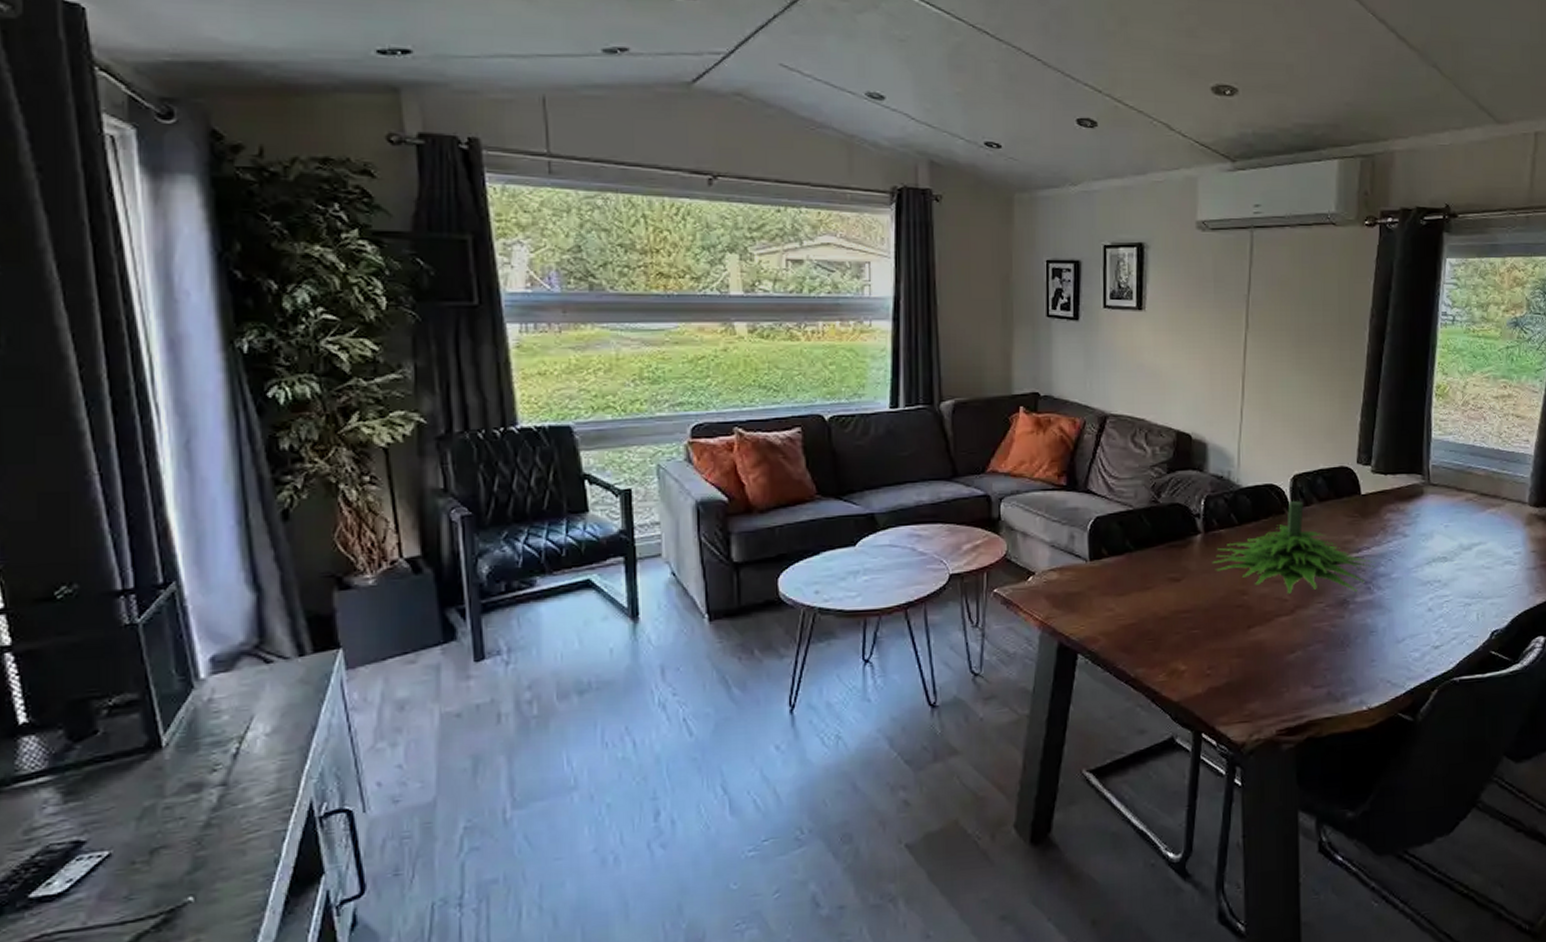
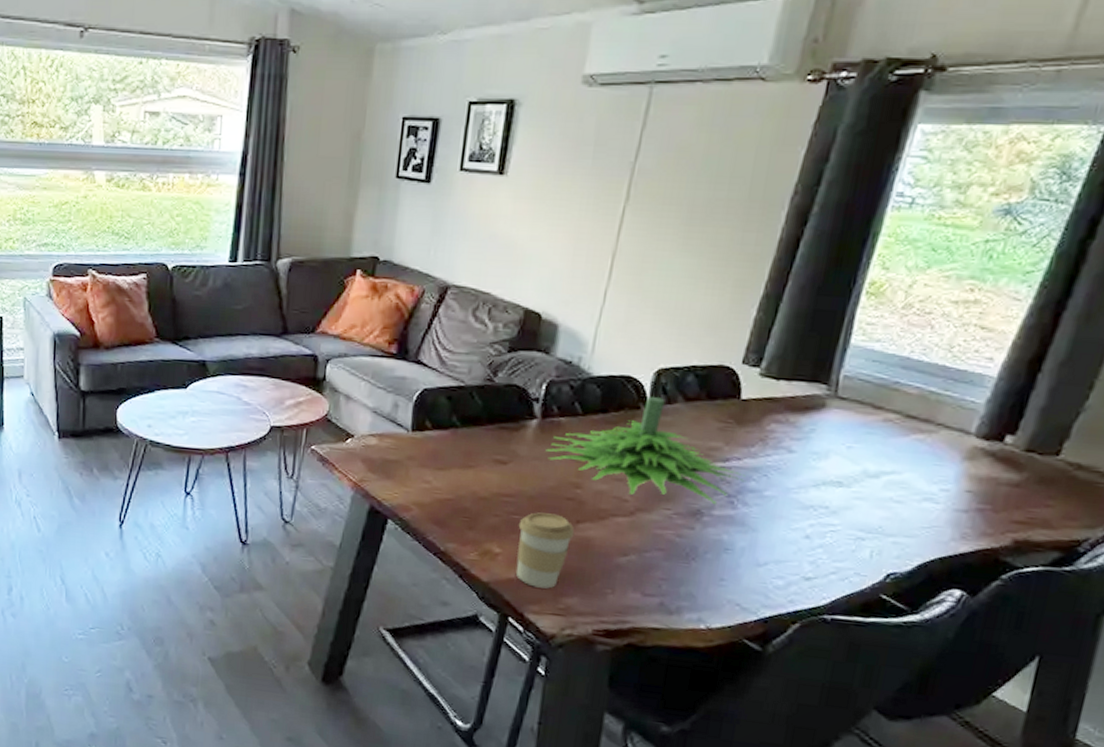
coffee cup: none [1198,623,1248,698] -> present [516,512,575,589]

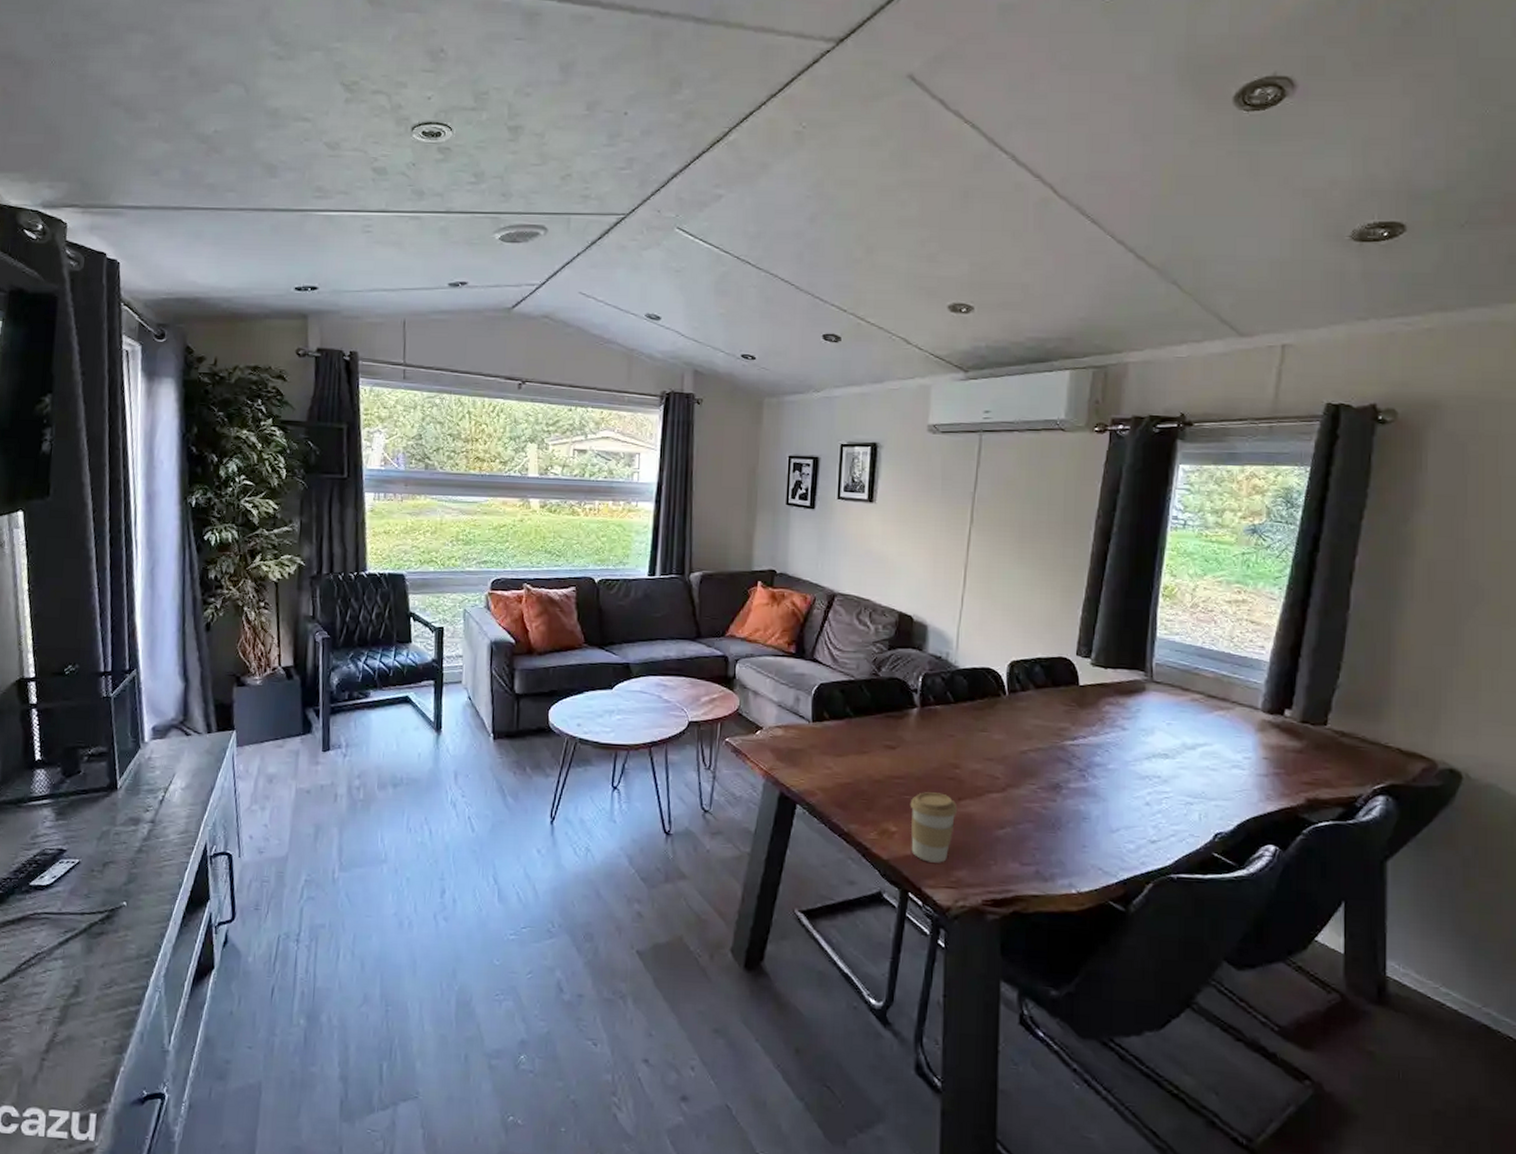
plant: present [545,397,746,505] -> none [927,685,1092,779]

